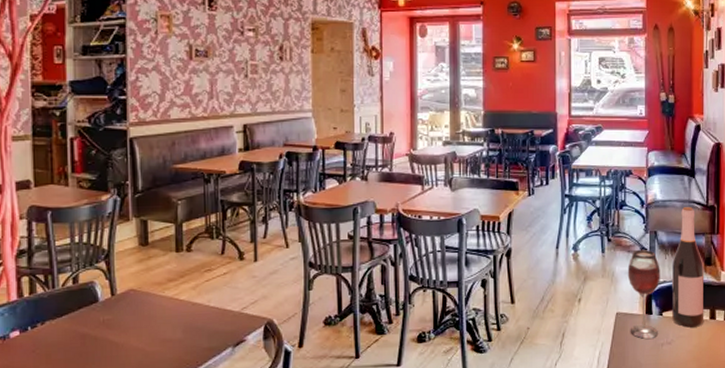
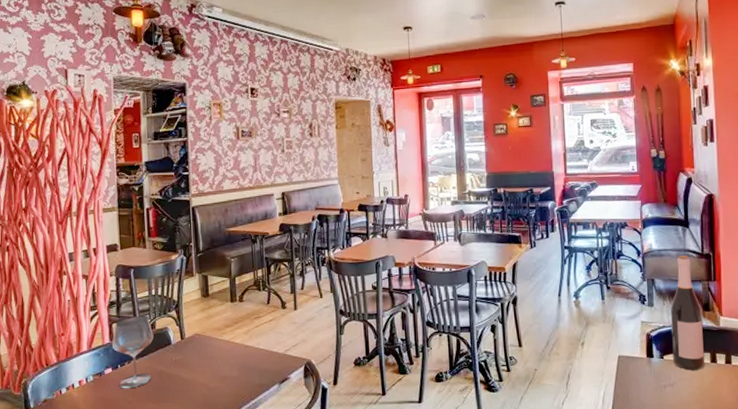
wine glass: none [20,267,76,356] -> present [111,315,154,389]
wineglass: present [627,249,660,339] -> none [627,296,660,381]

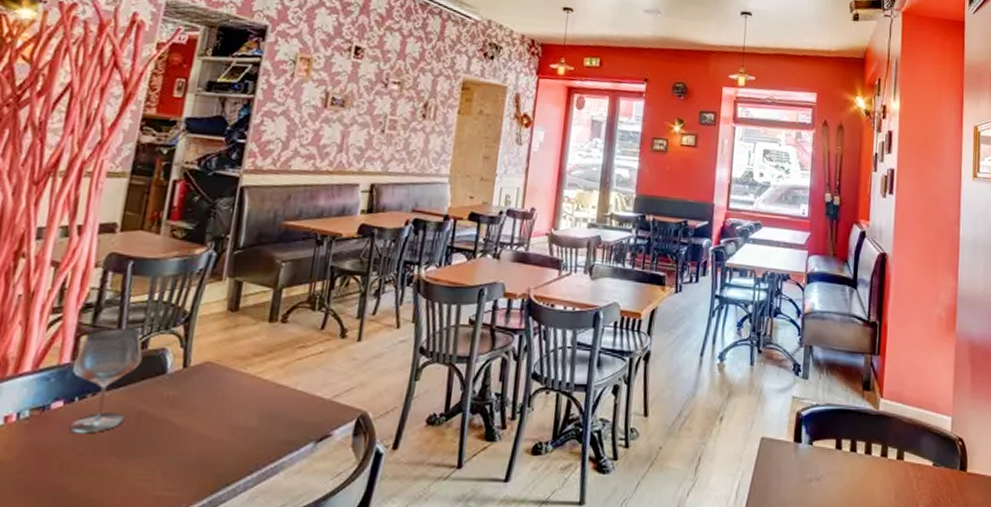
wine bottle: present [670,255,705,370] -> none [822,320,862,462]

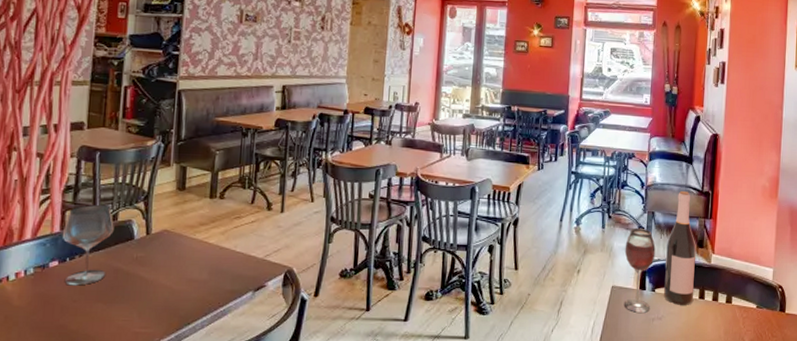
wineglass: none [776,365,814,472] -> present [624,227,656,313]
wine bottle: none [822,320,862,462] -> present [663,190,697,305]

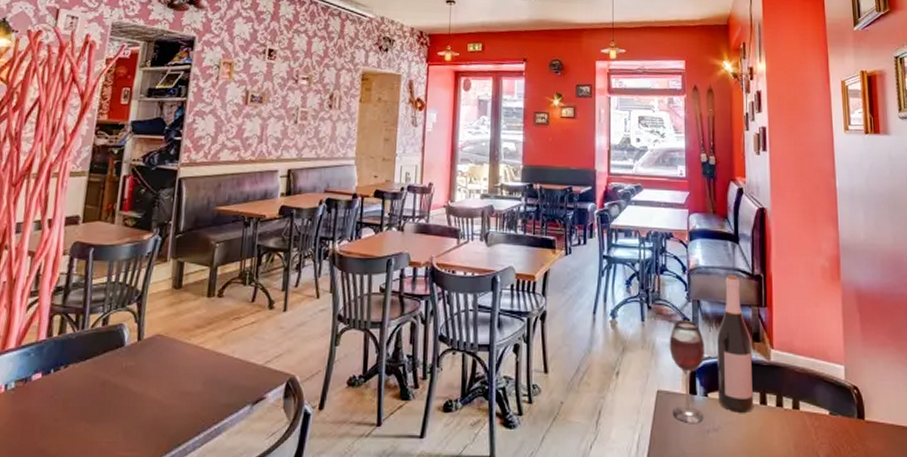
wine glass: present [62,204,114,286] -> none [46,306,104,402]

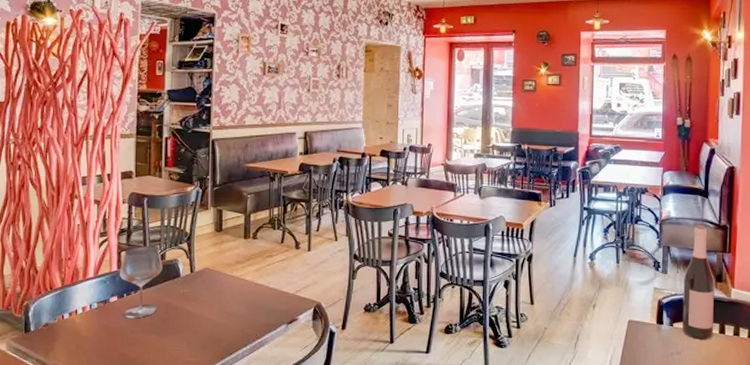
wine glass: none [46,306,104,402] -> present [119,245,163,319]
wineglass: present [669,319,705,423] -> none [640,262,672,347]

